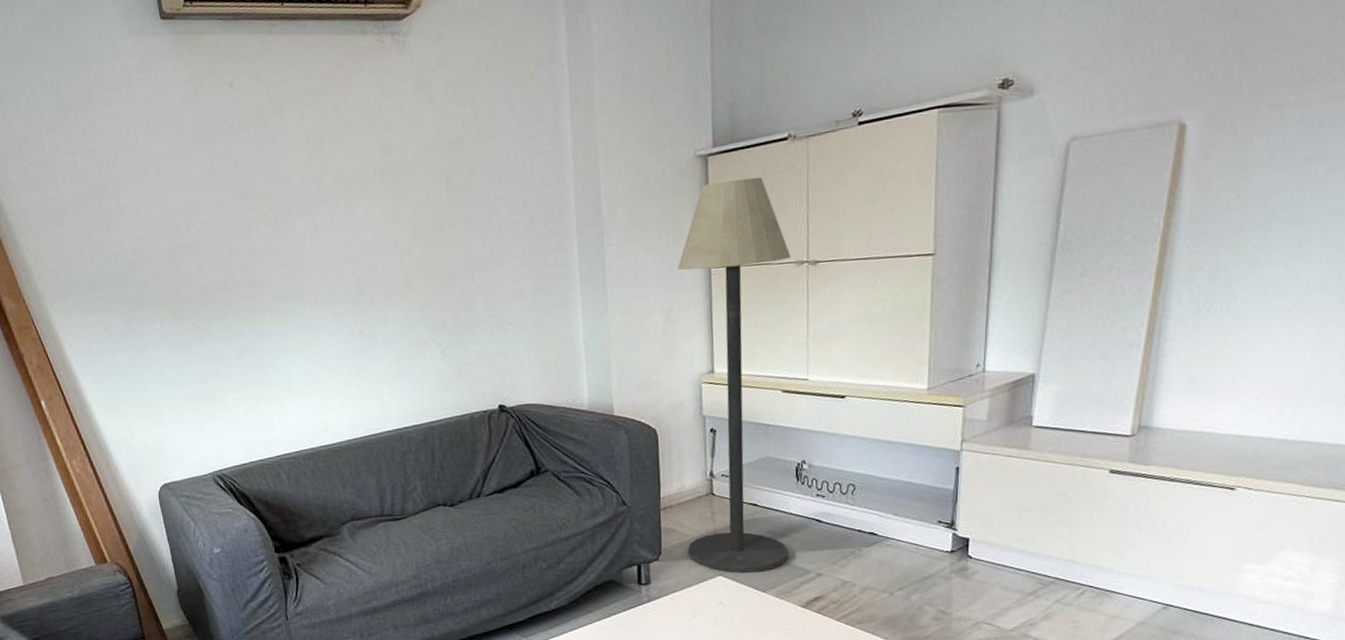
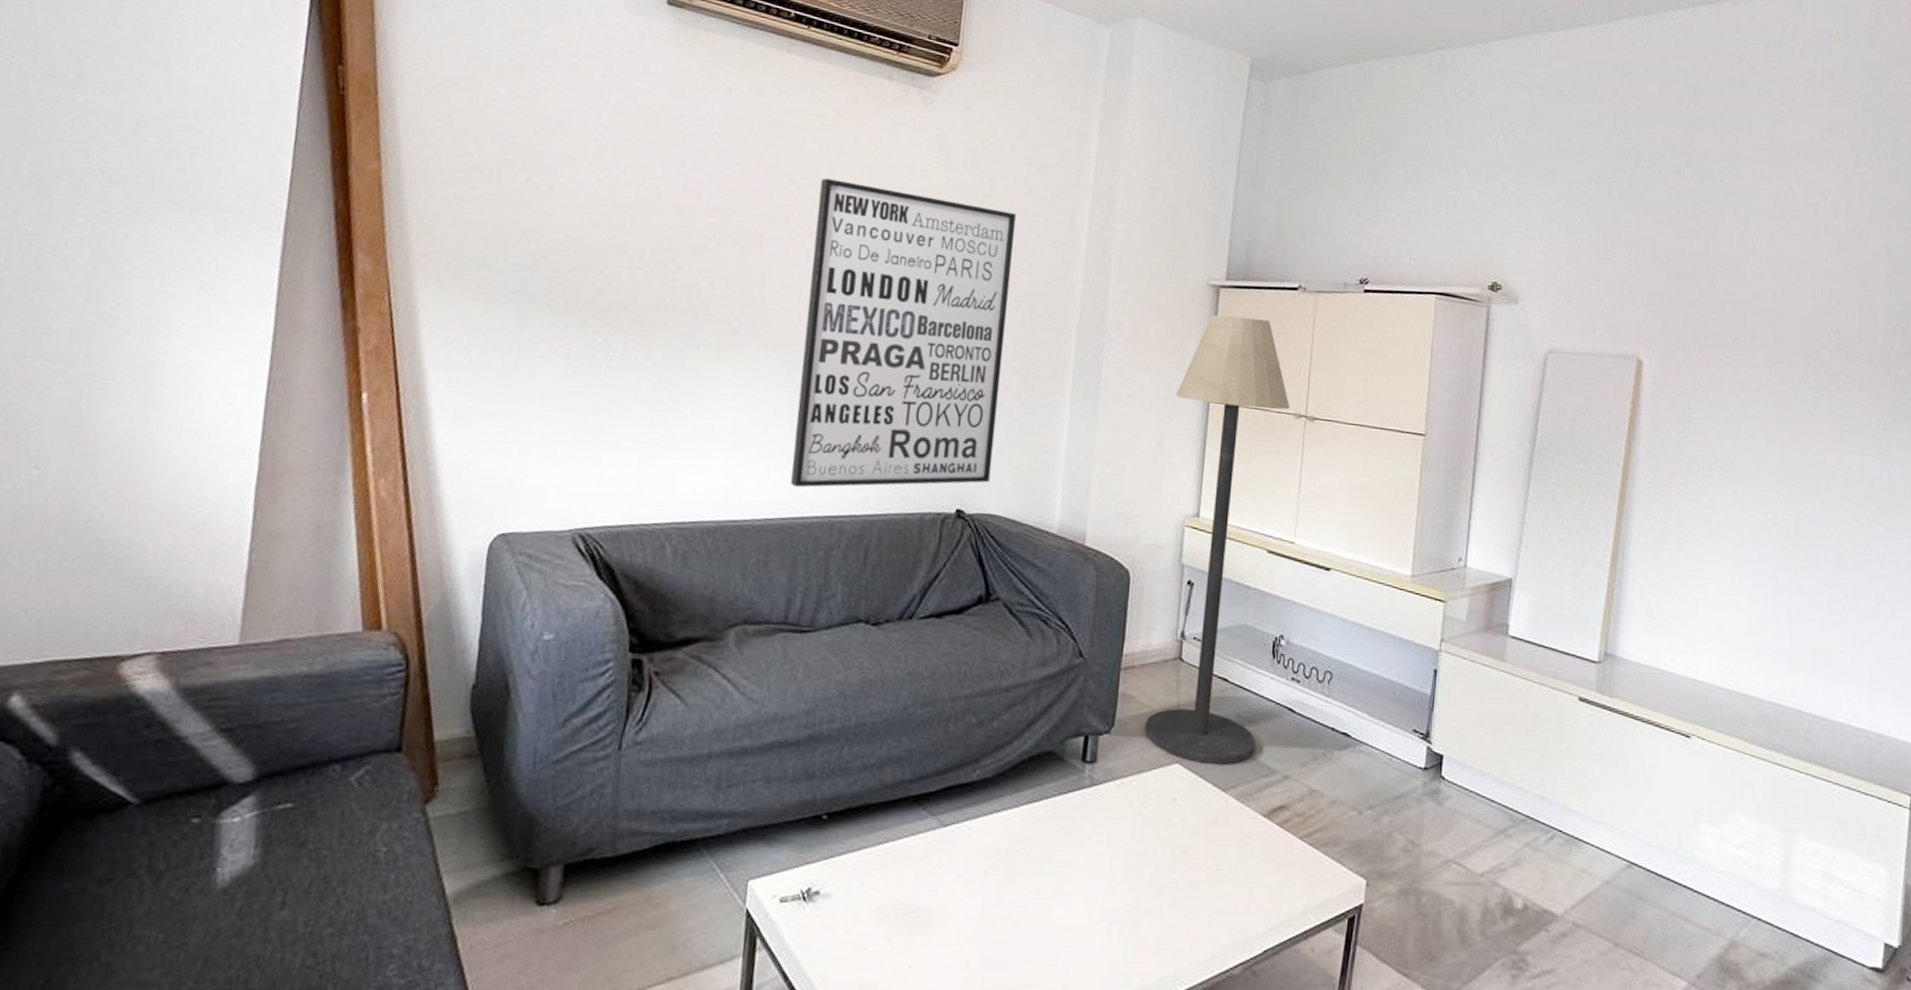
wall art: none [326,132,523,412] -> present [791,178,1017,488]

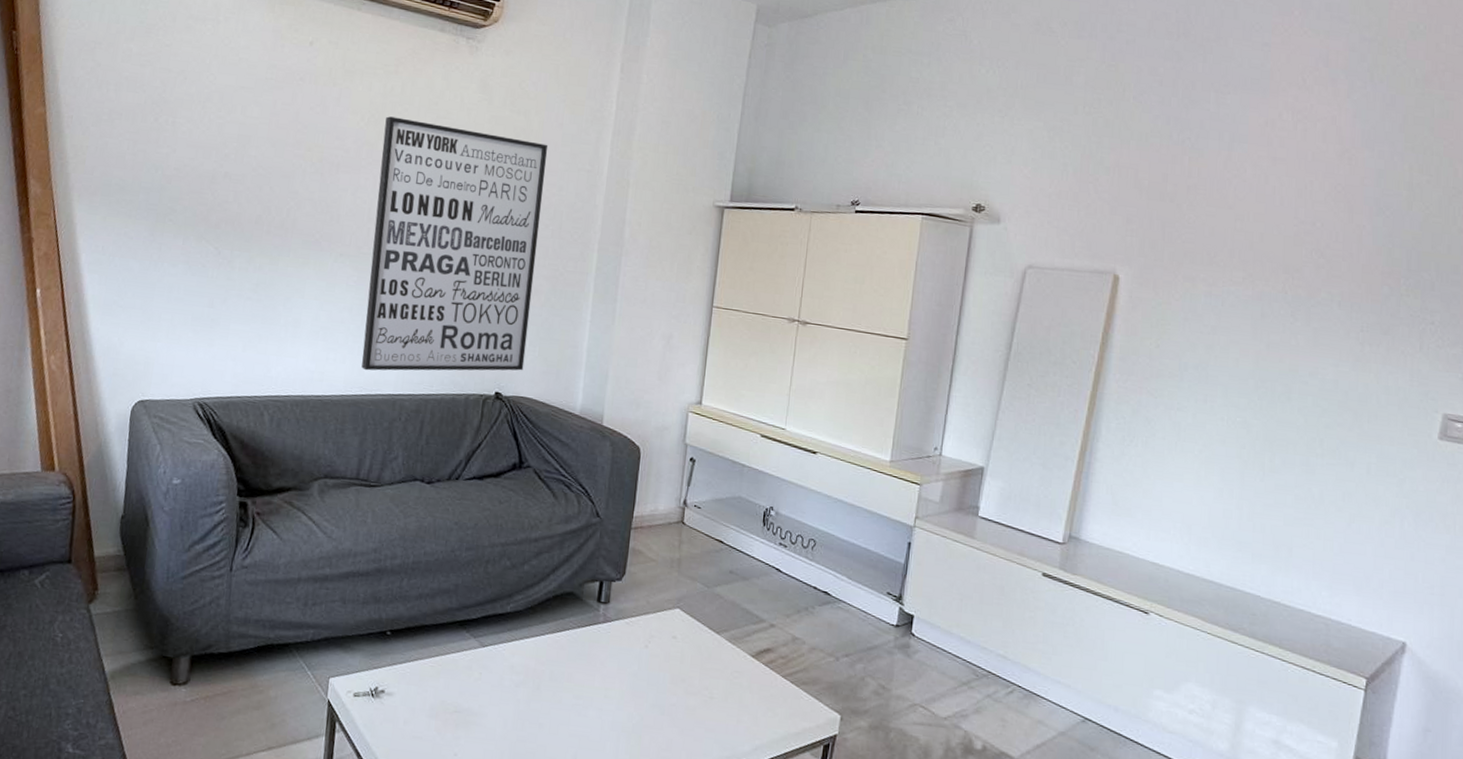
floor lamp: present [1144,315,1290,765] -> none [650,232,785,612]

